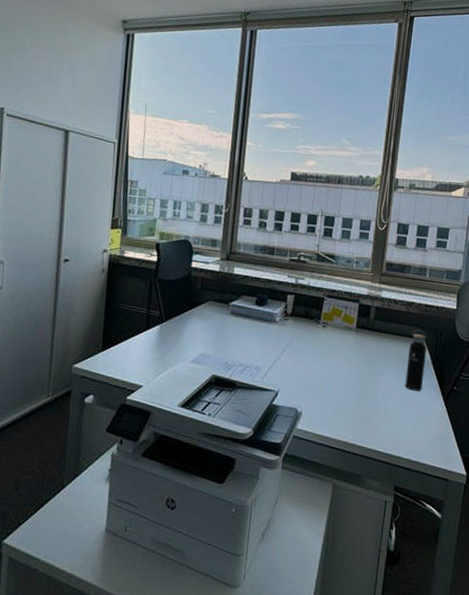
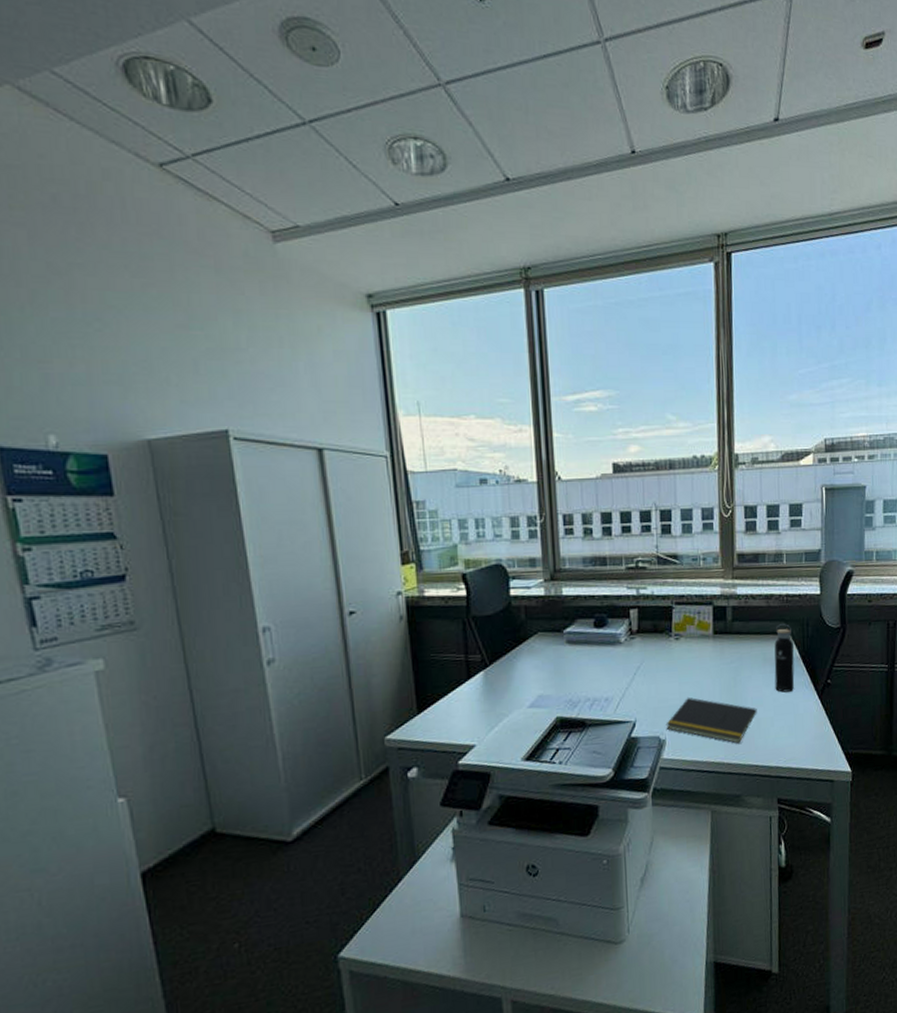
notepad: none [304,378,386,428] -> present [666,697,757,744]

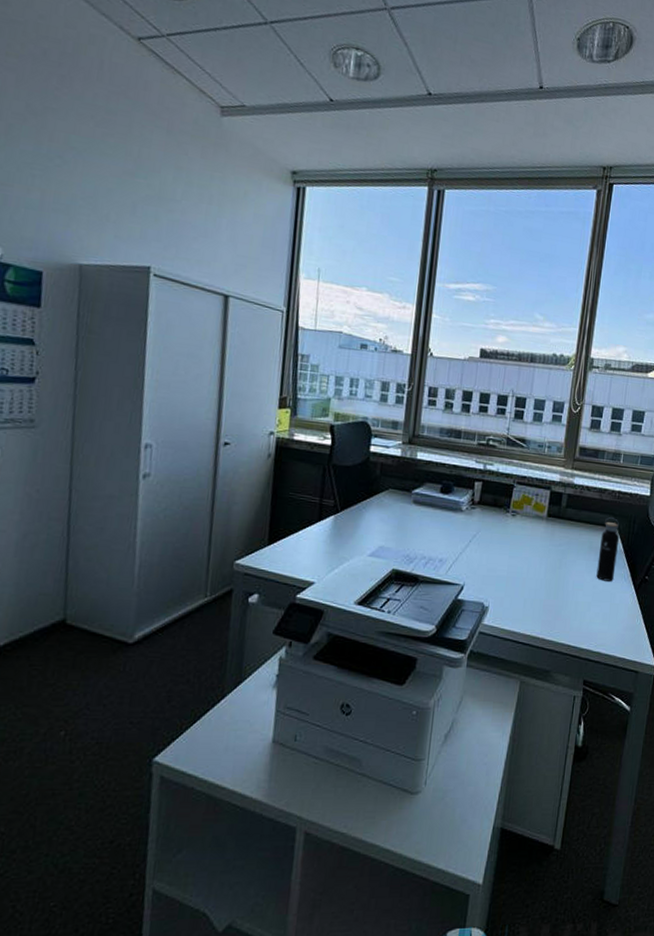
notepad: present [666,697,757,744] -> none [491,570,577,622]

